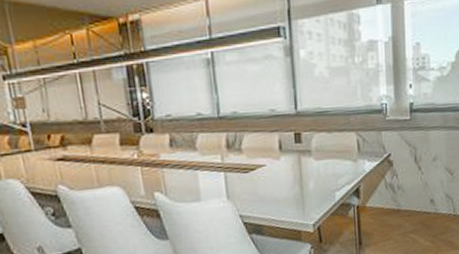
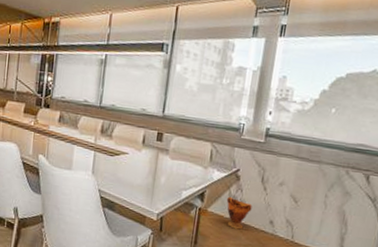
vase: none [383,185,410,218] -> present [226,196,252,230]

